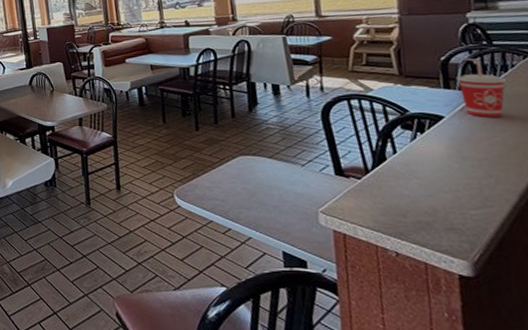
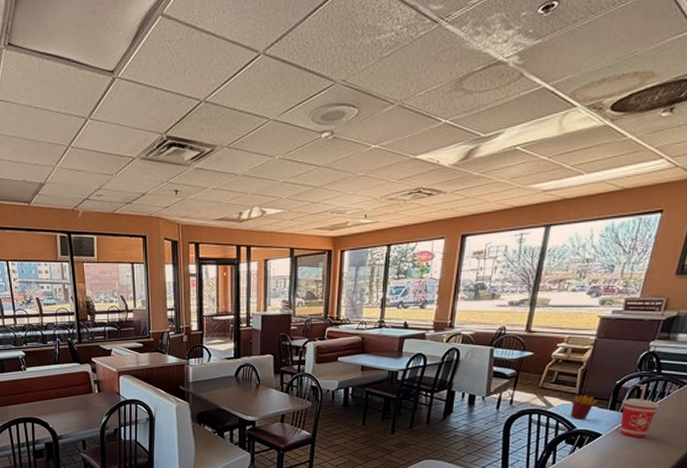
french fries: none [394,75,426,102] -> present [570,395,598,420]

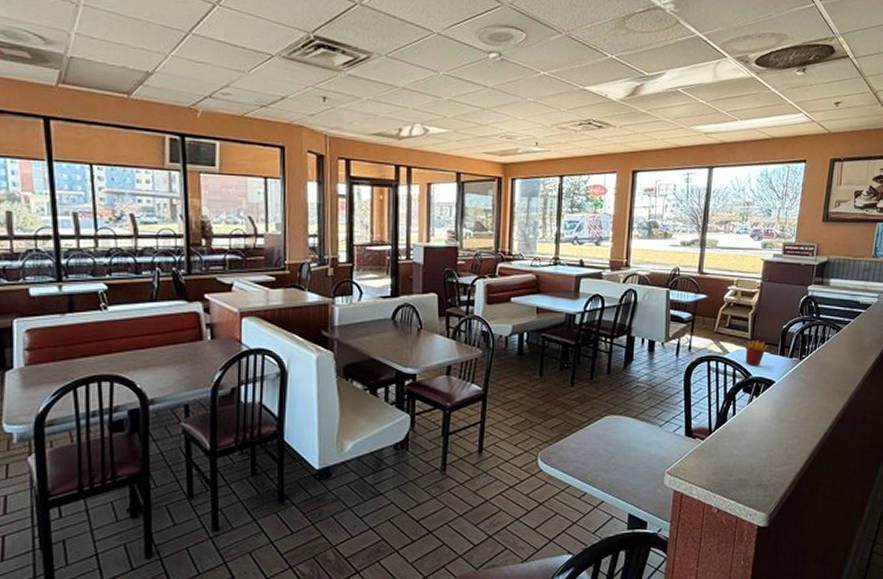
beverage cup: present [619,380,660,438] -> none [789,325,823,385]

